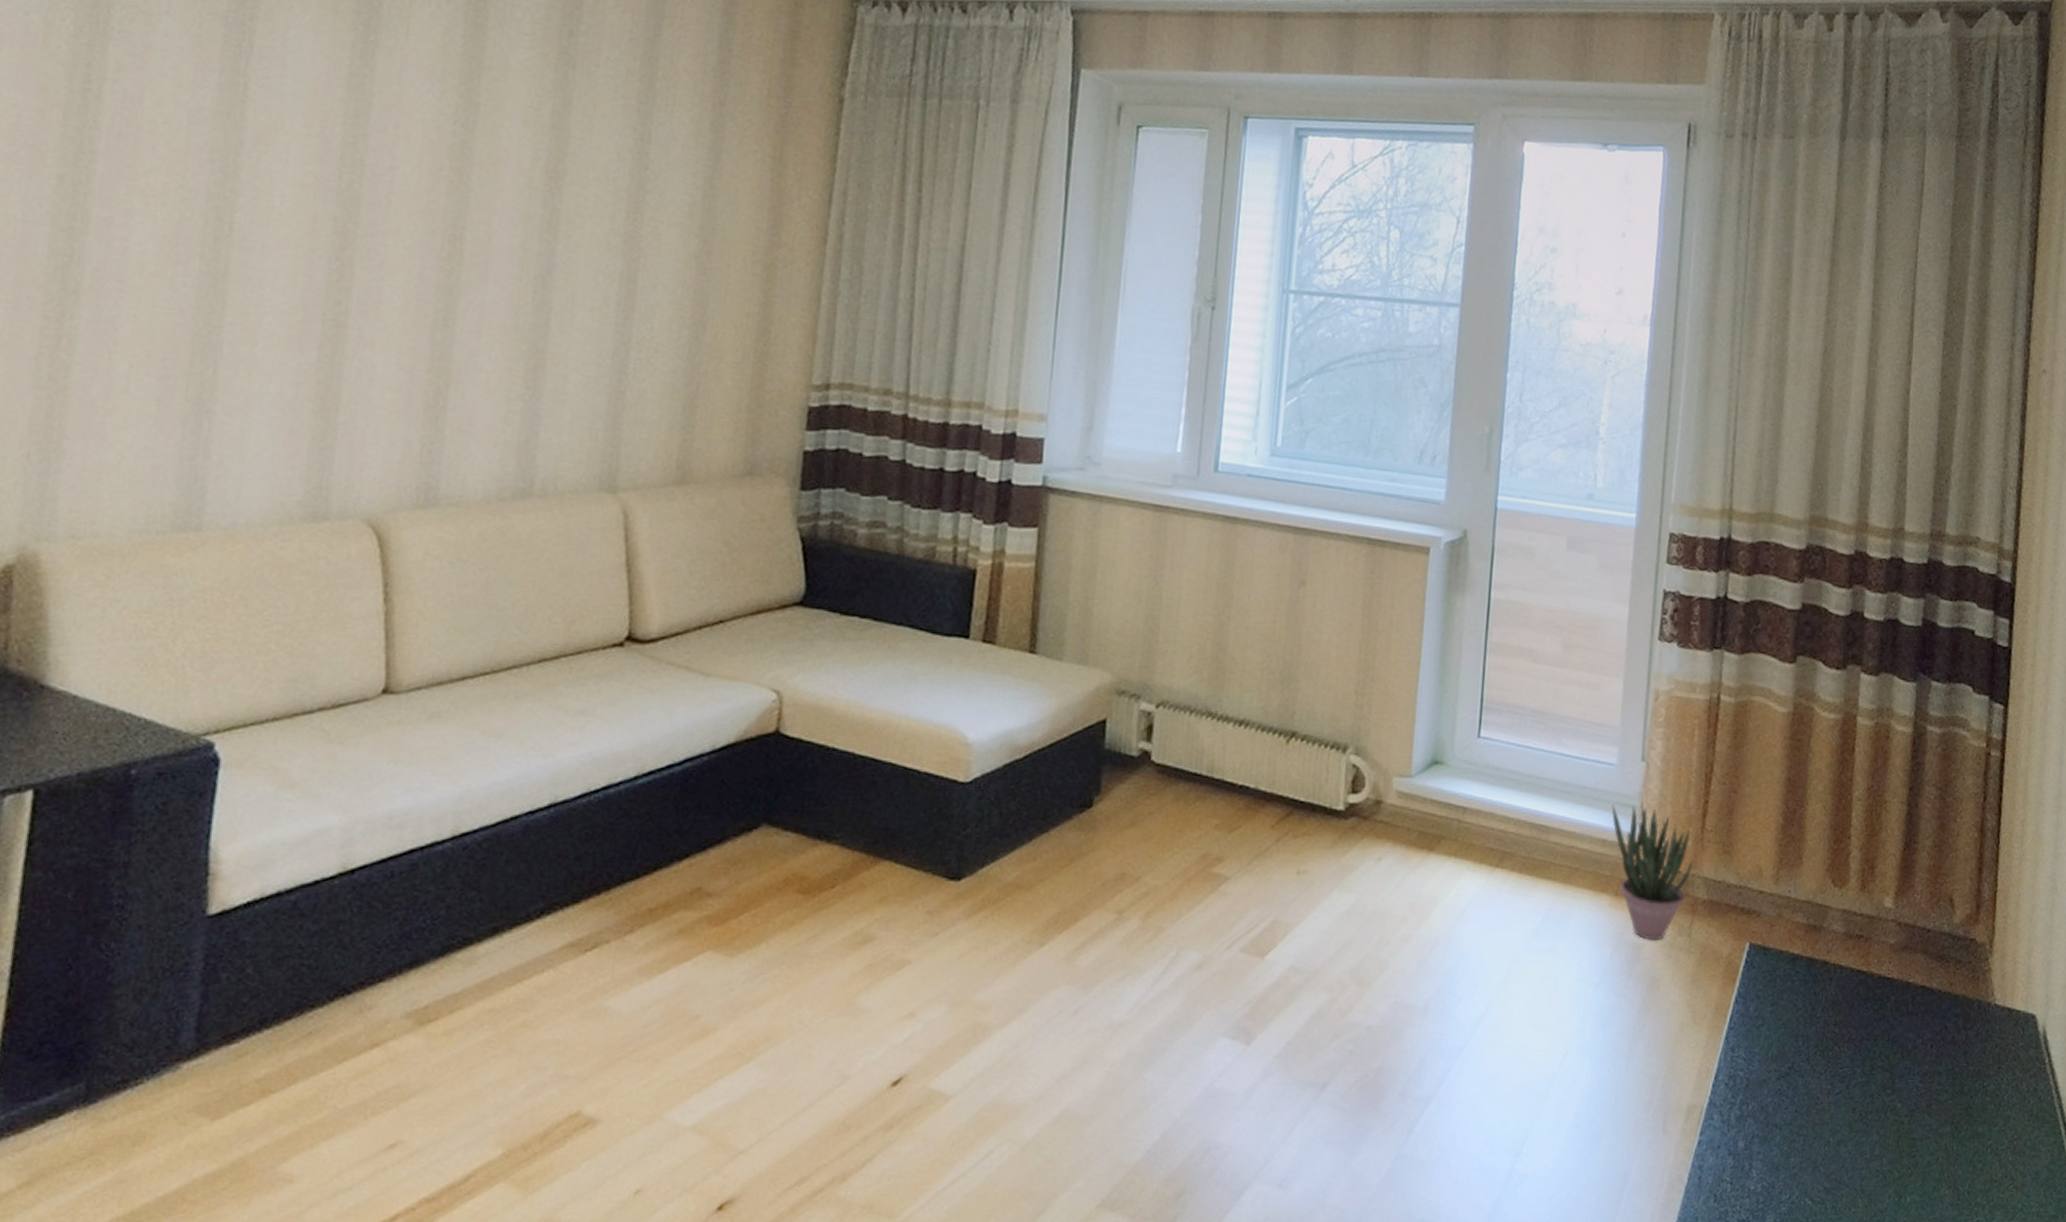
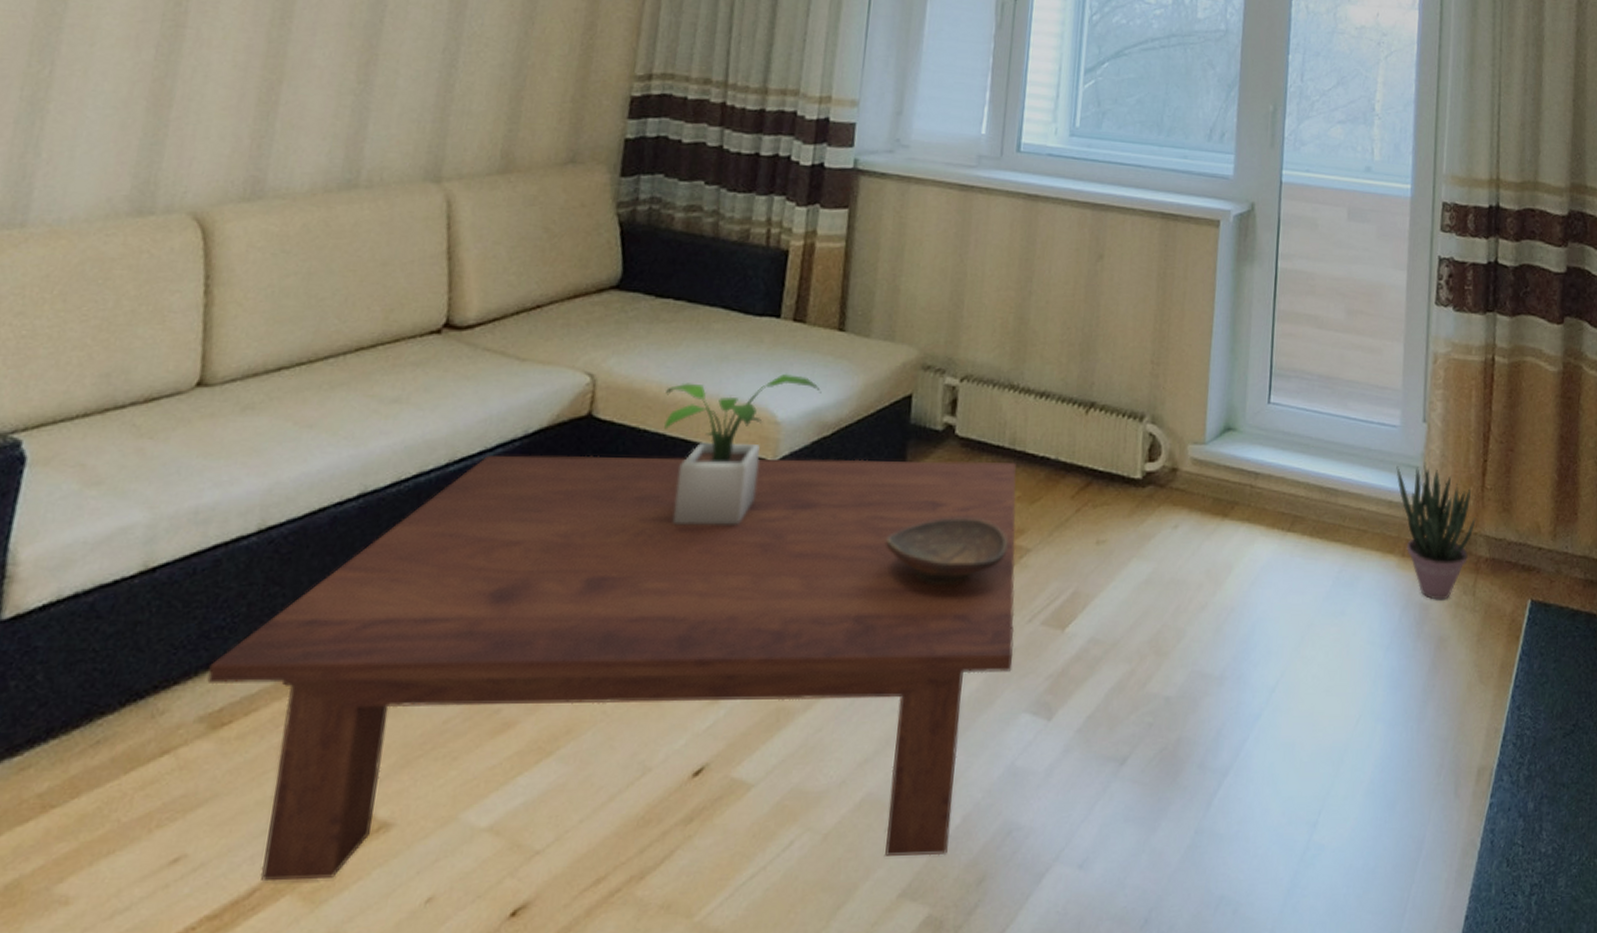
coffee table: none [411,770,1215,1170] -> present [207,455,1017,882]
potted plant: none [852,694,1013,845] -> present [663,373,822,525]
decorative bowl: none [1081,843,1206,910] -> present [886,517,1008,585]

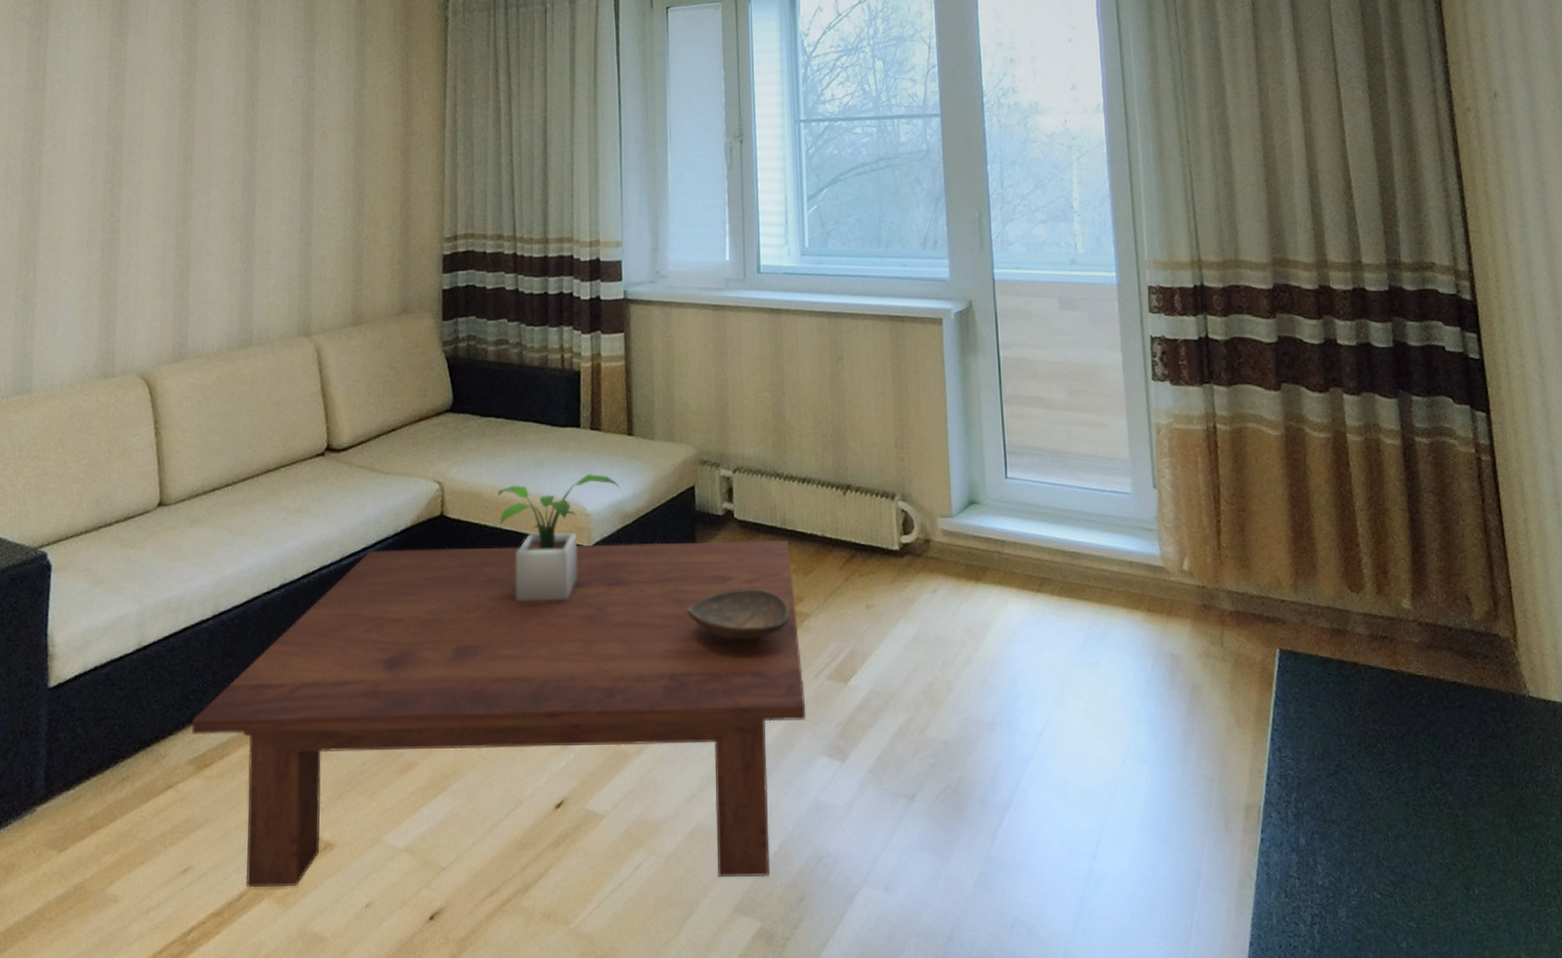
potted plant: present [1396,461,1476,600] -> none [1133,524,1216,651]

